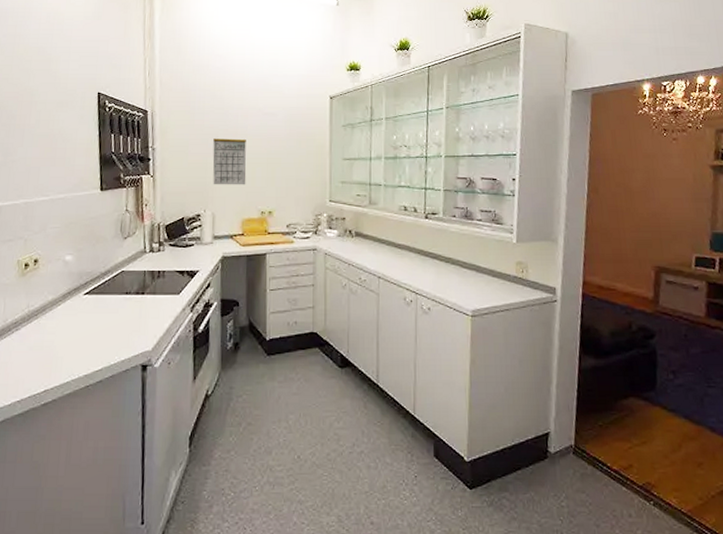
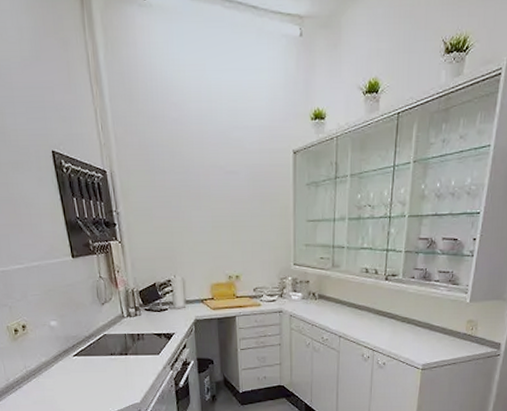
calendar: present [212,138,247,185] -> none [176,200,213,250]

